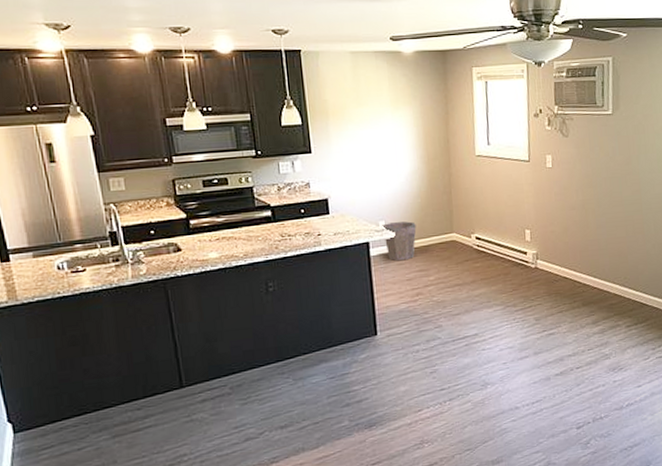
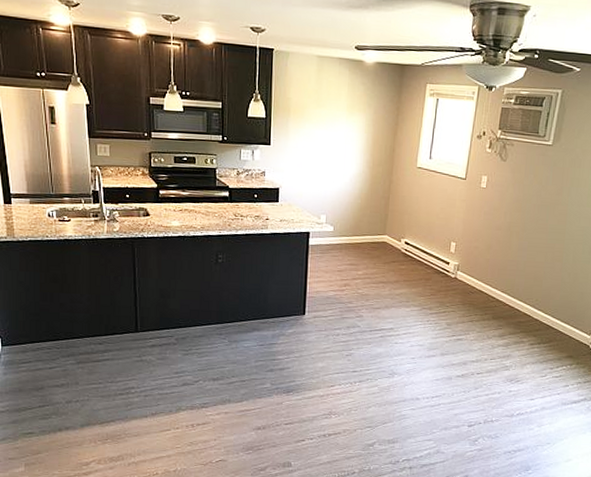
waste bin: present [382,221,417,261] -> none [323,217,353,253]

